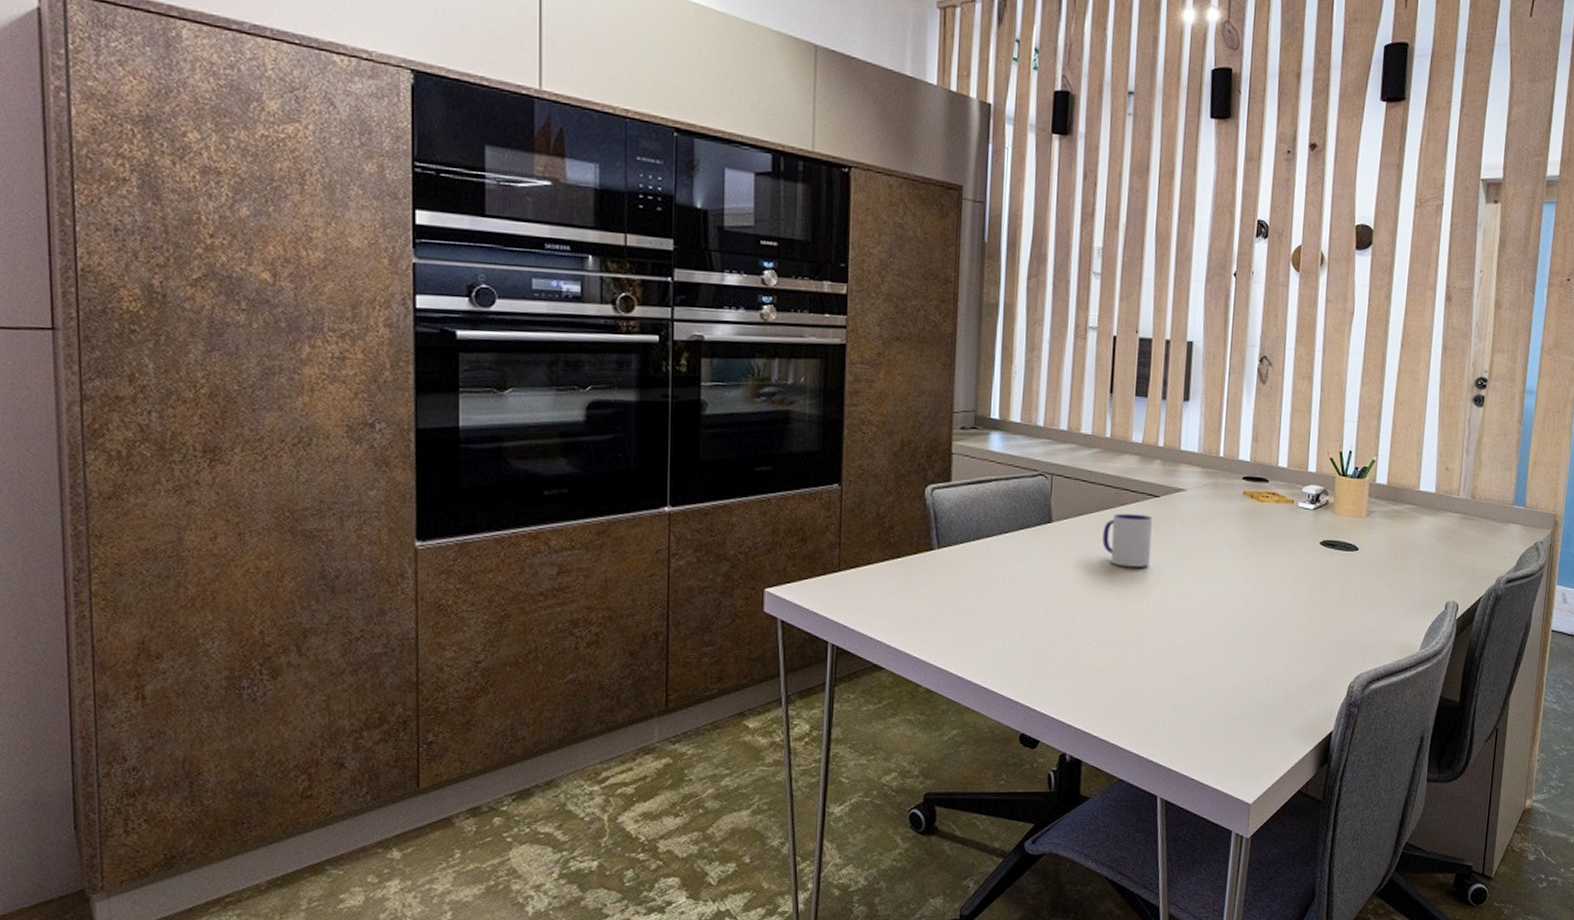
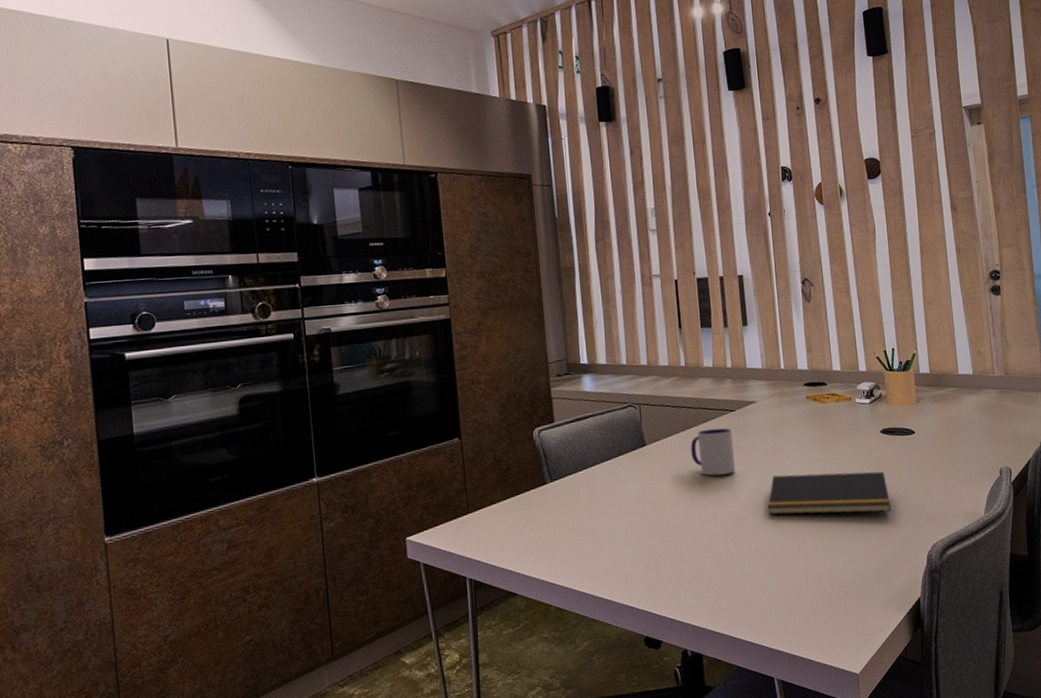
notepad: none [1179,576,1319,634] -> present [767,471,892,516]

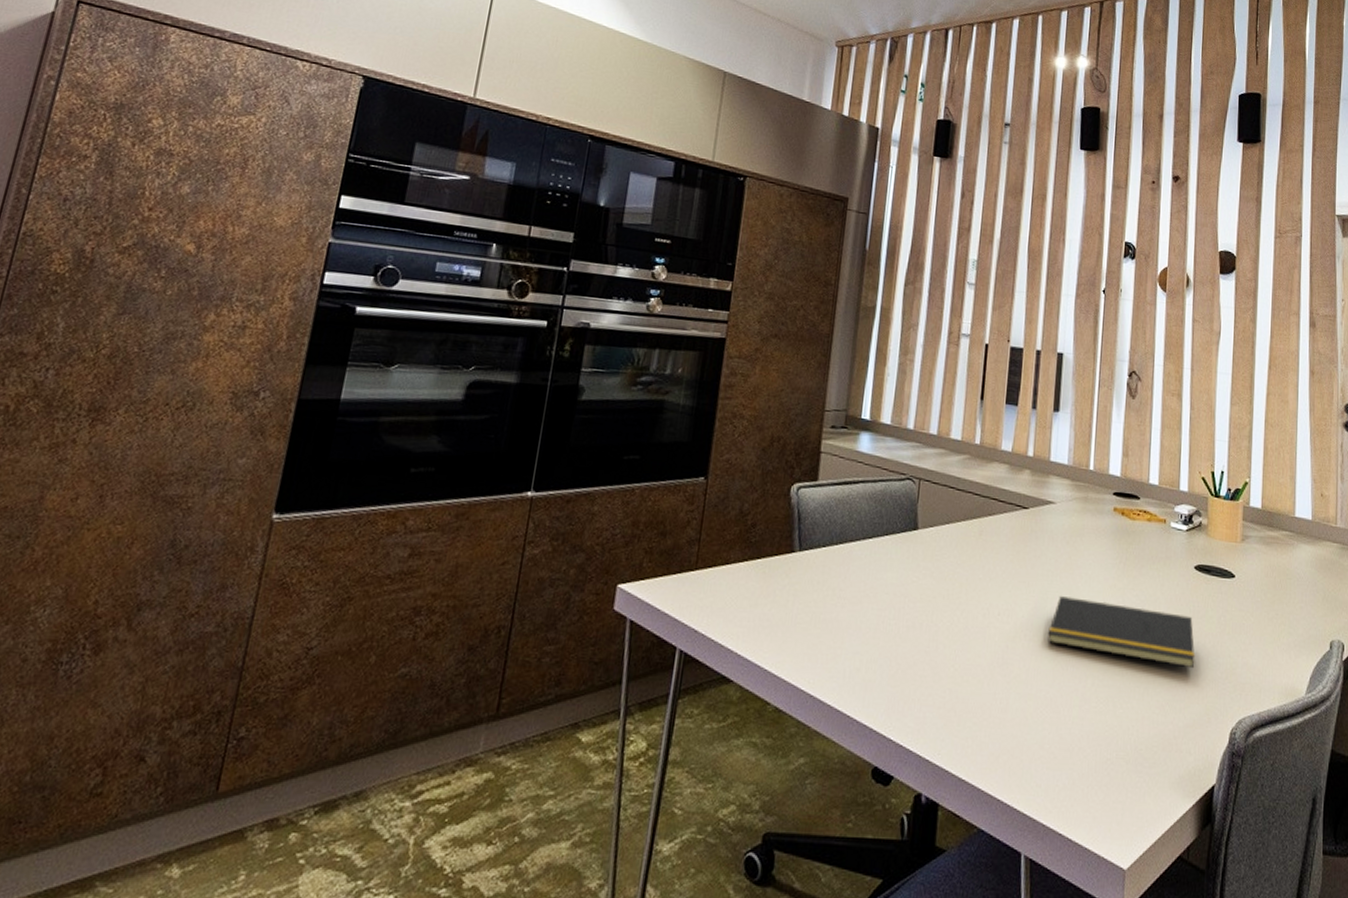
mug: present [690,428,736,476] -> none [968,524,1021,583]

